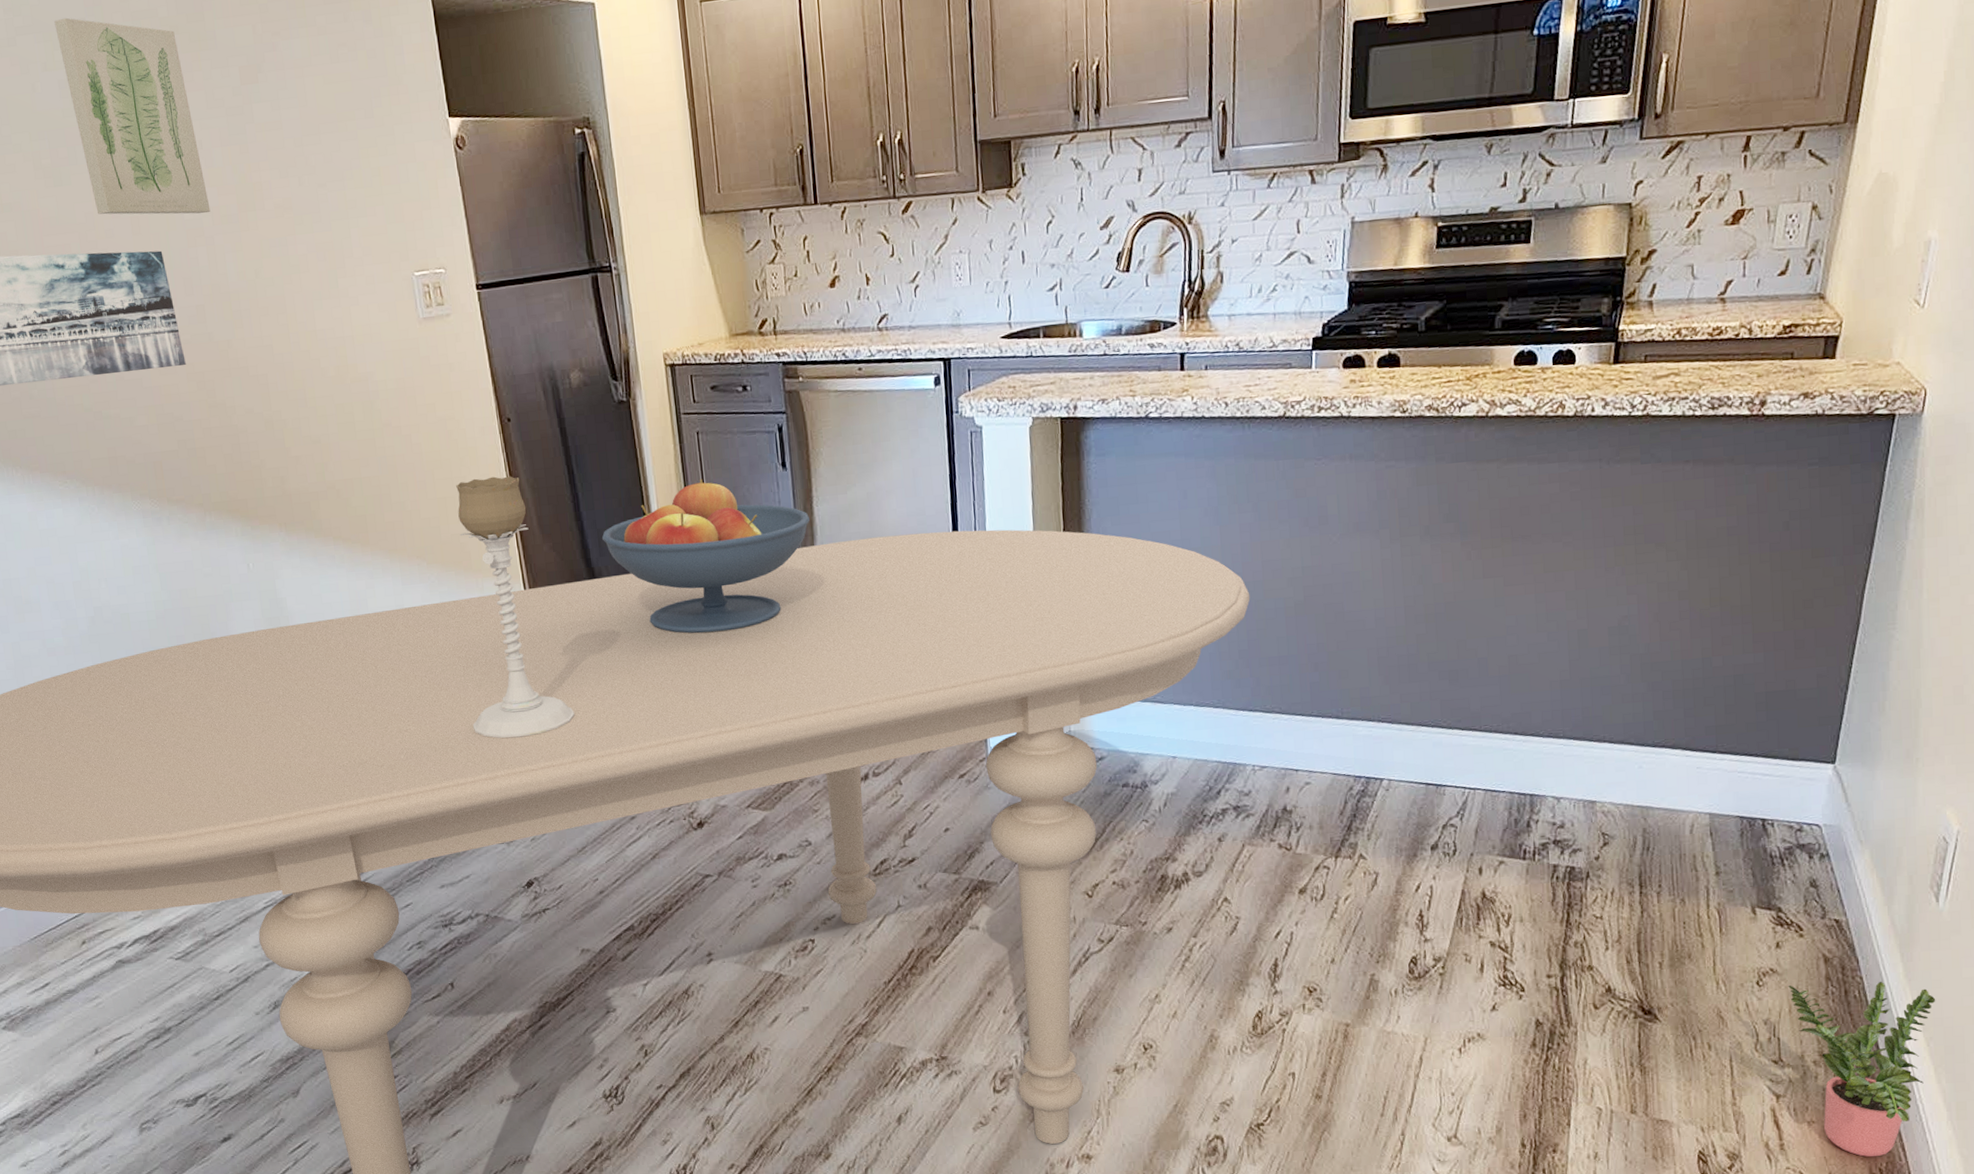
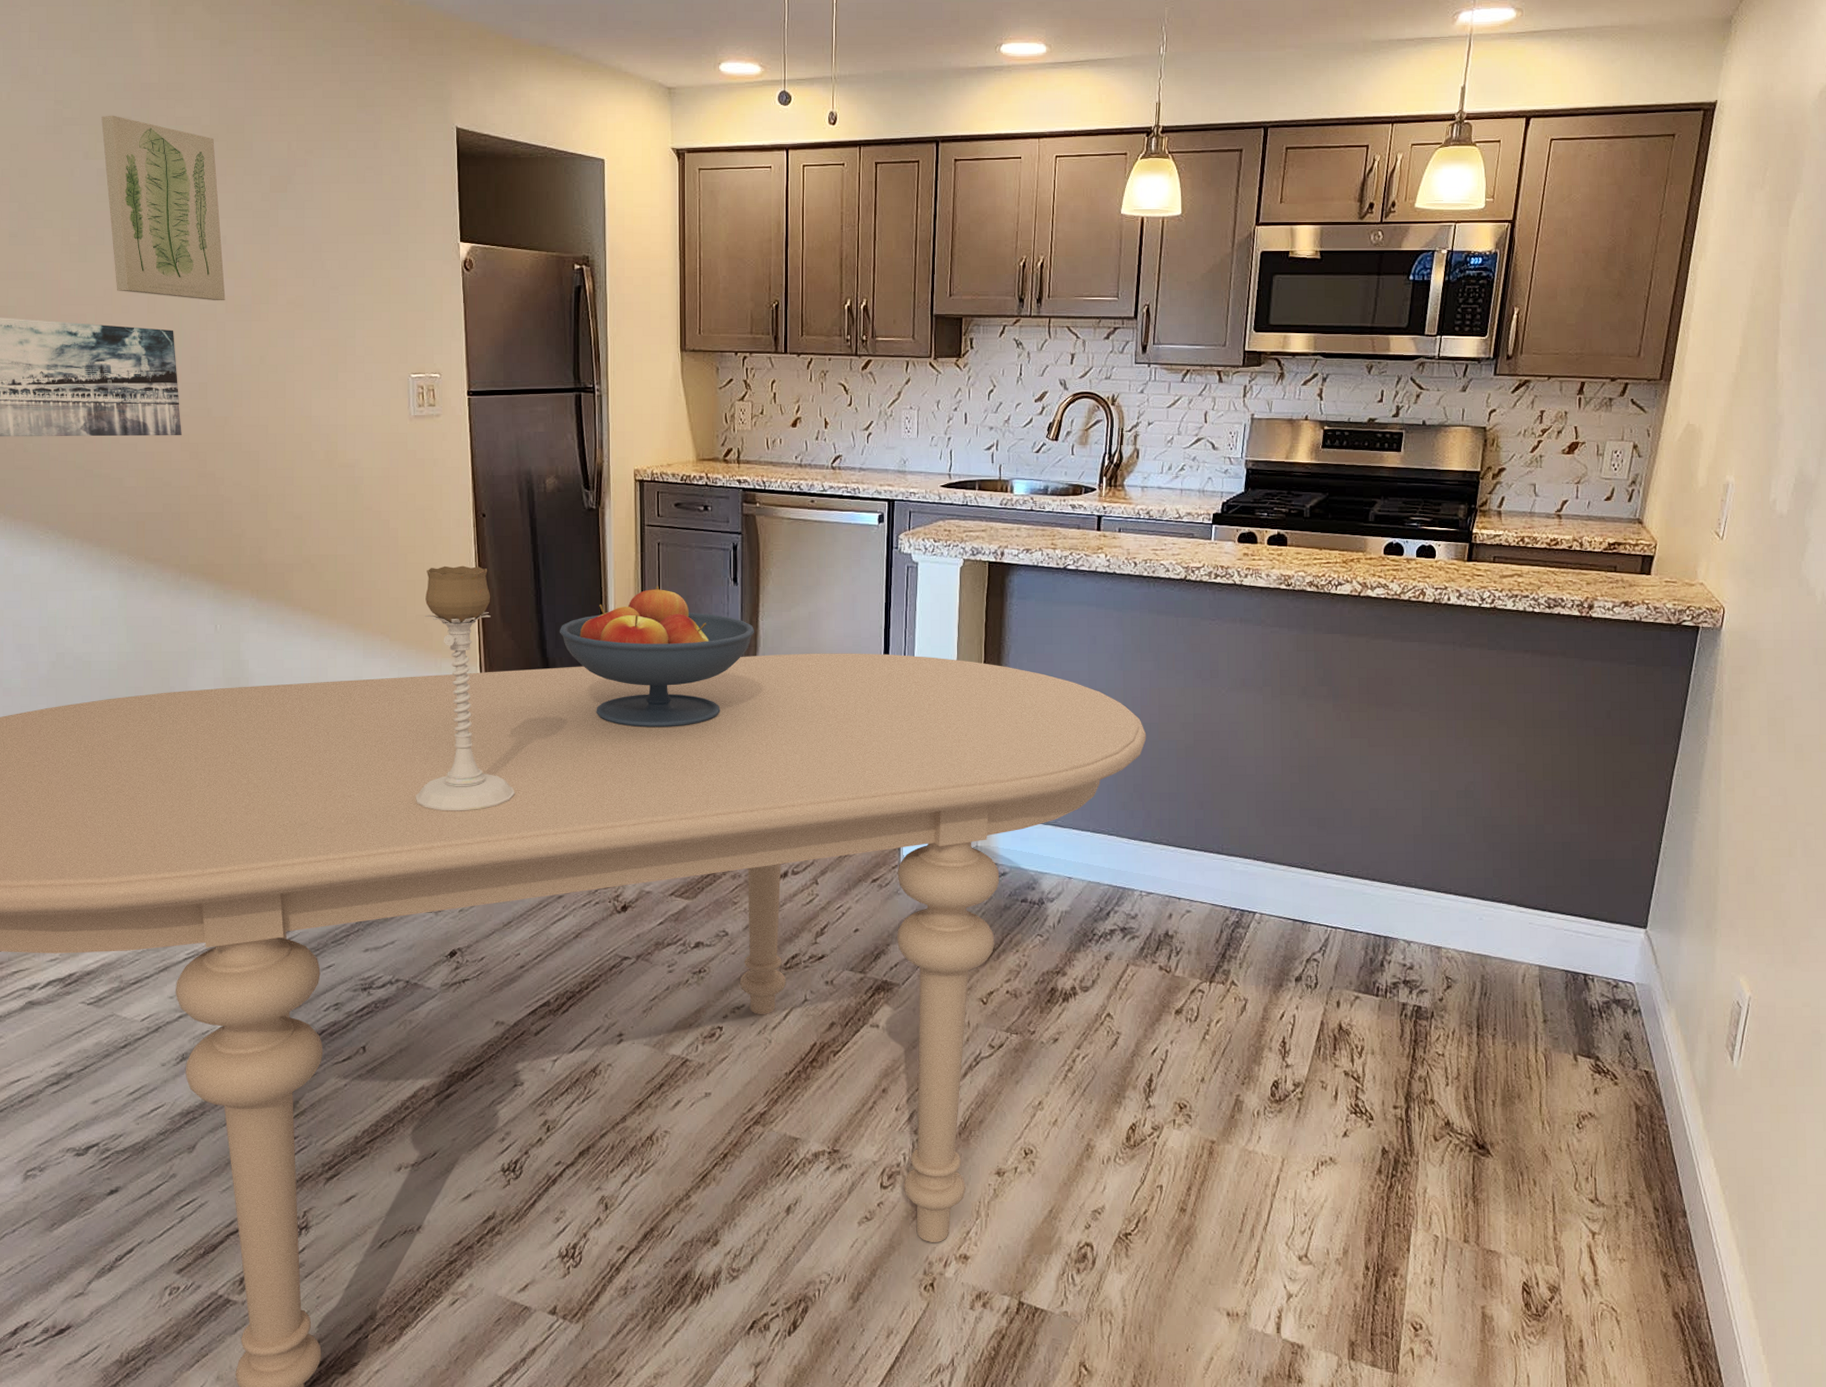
potted plant: present [1788,981,1936,1157] -> none [1604,1130,1731,1297]

